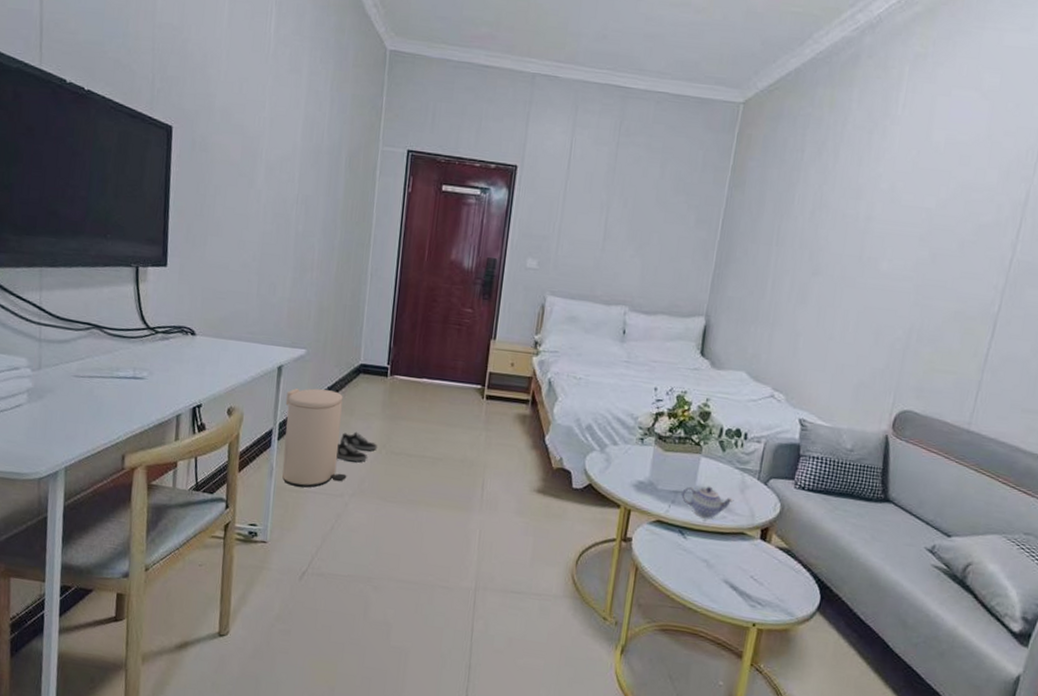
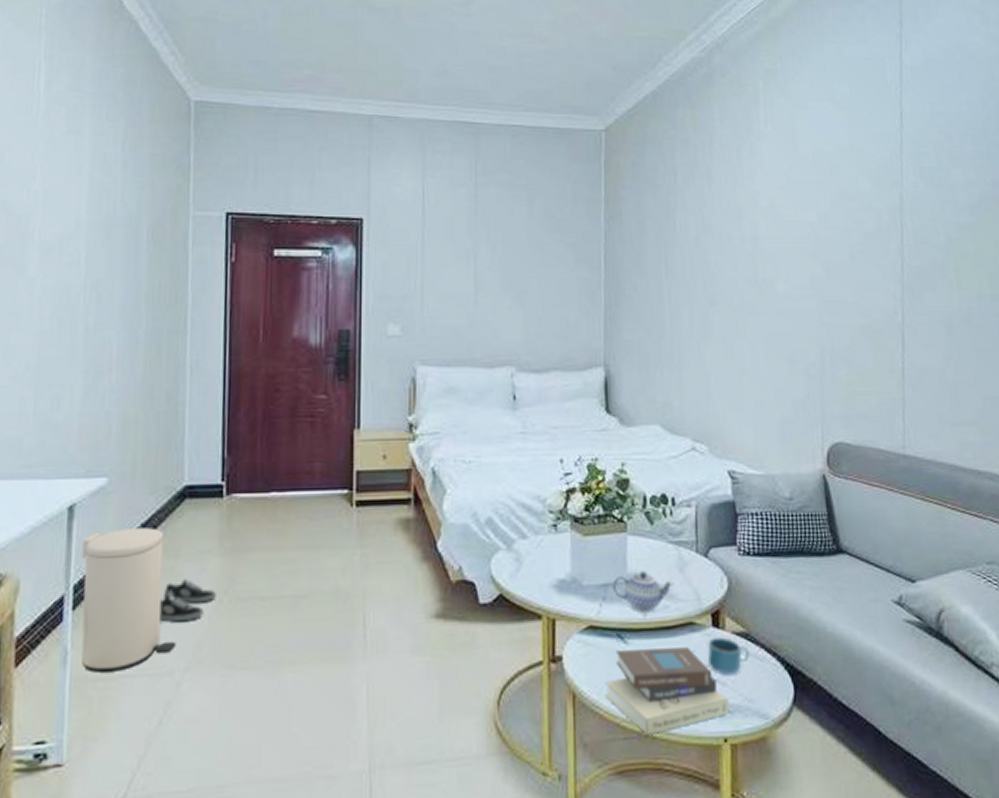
books: none [662,542,763,609] -> present [605,647,729,735]
cup: none [751,547,788,578] -> present [707,637,749,675]

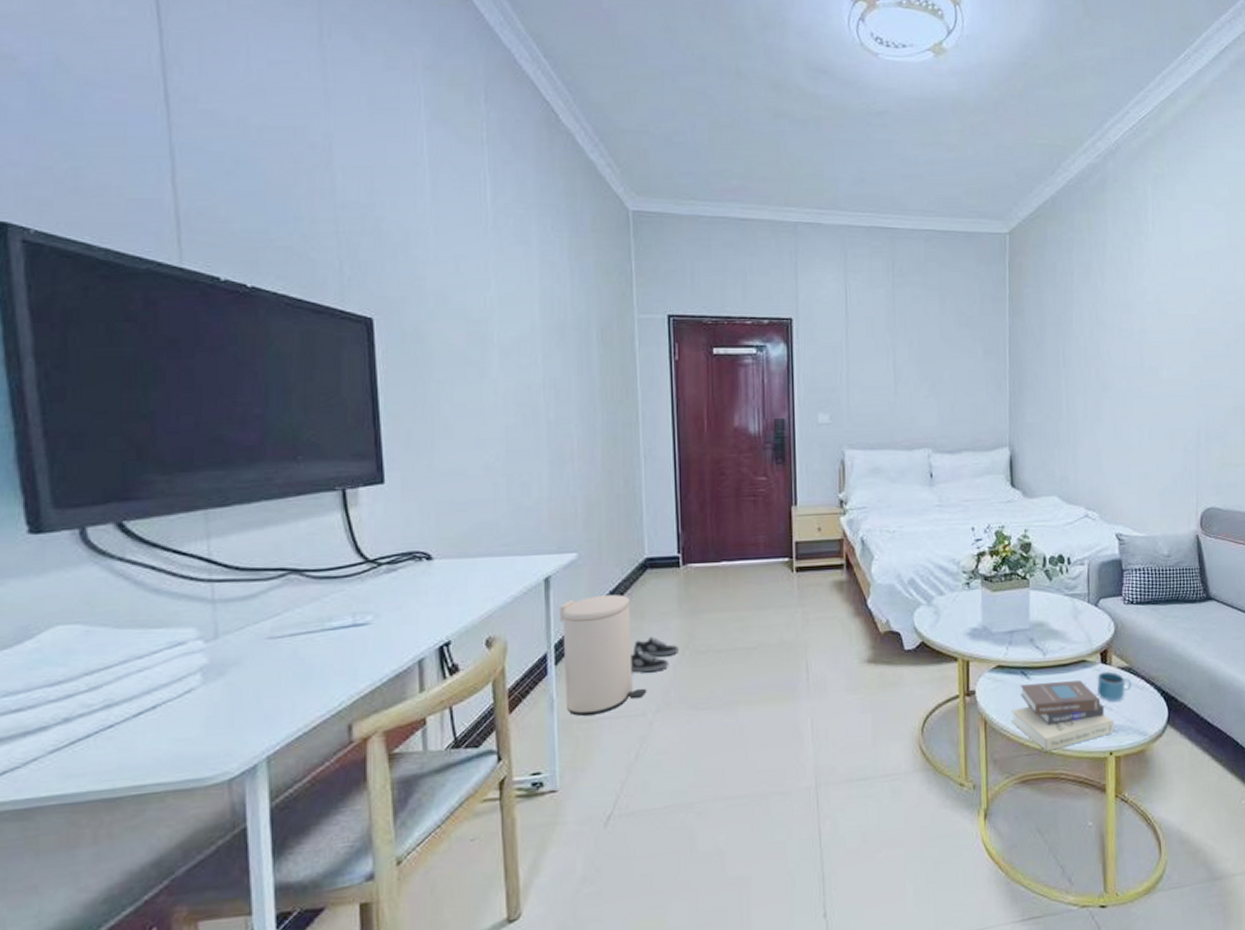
teapot: present [612,570,674,613] -> none [1017,619,1069,654]

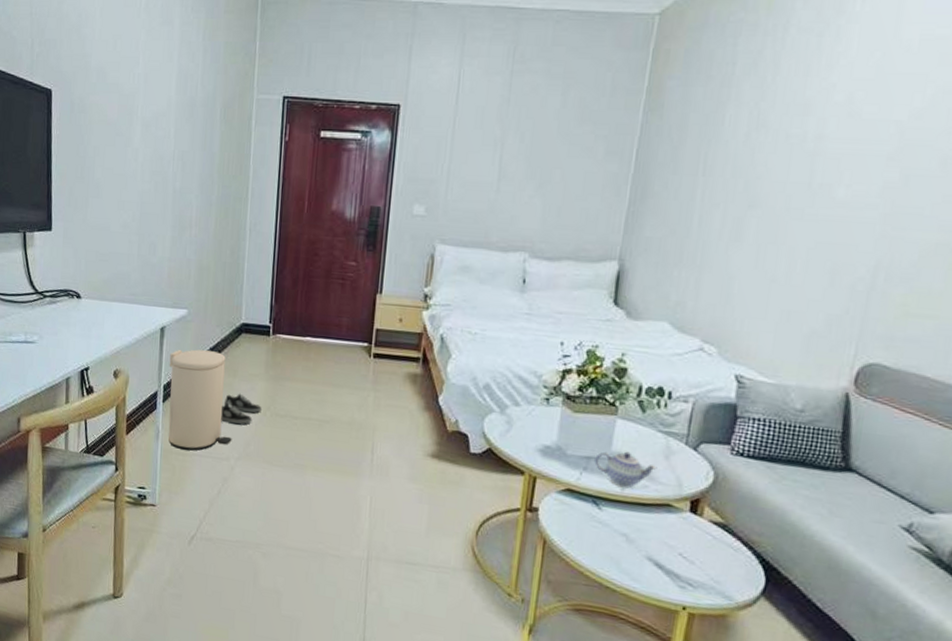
books: present [1011,680,1114,751] -> none [573,514,694,589]
teapot: none [1017,619,1069,654] -> present [594,451,657,489]
cup: present [1097,671,1132,702] -> none [680,521,724,557]

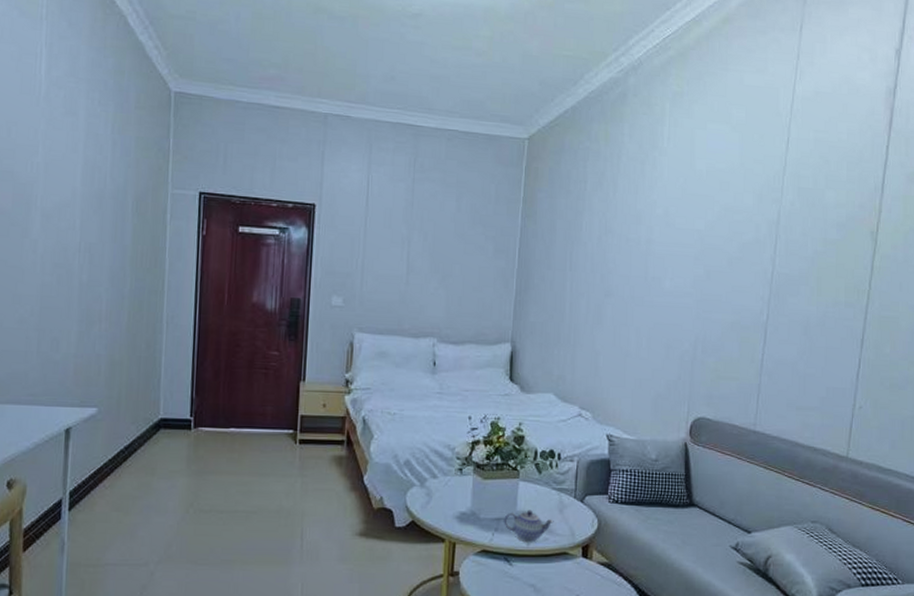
pedal bin: present [168,349,232,451] -> none [75,450,151,560]
shoe: present [221,393,262,425] -> none [138,492,184,526]

